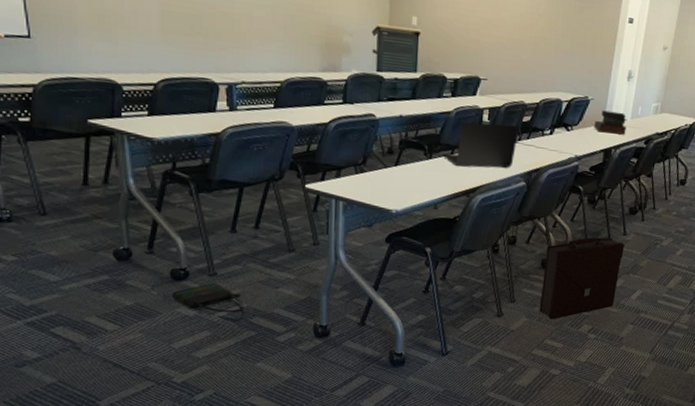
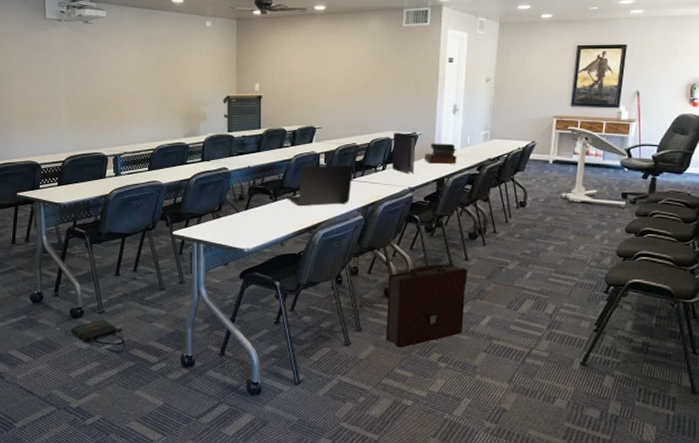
binder: none [560,94,588,141] -> present [392,132,416,173]

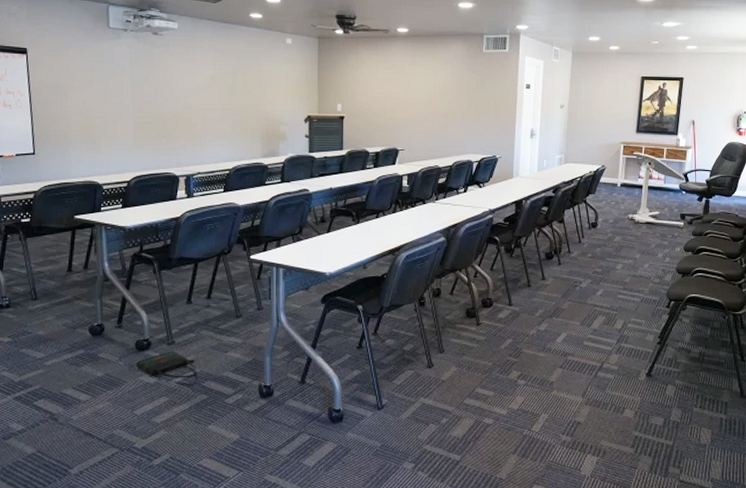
laptop: present [286,164,353,207] -> none [368,186,436,229]
briefcase: present [386,263,467,348] -> none [467,282,544,367]
binder: present [392,132,416,173] -> none [473,155,496,195]
books: present [424,143,457,164] -> none [504,166,534,186]

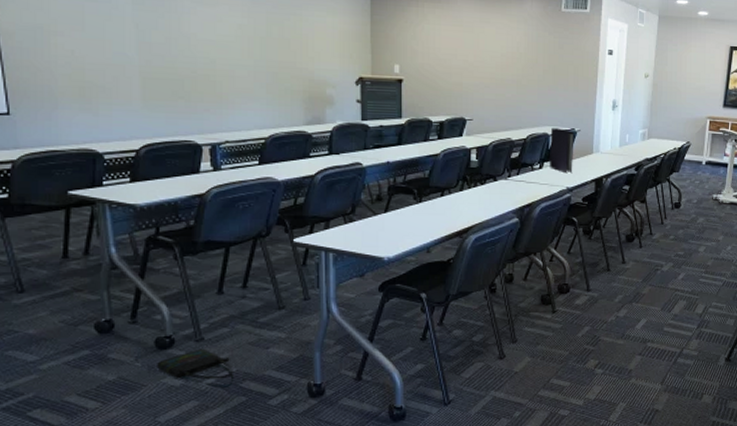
binder: none [473,155,496,195] -> present [550,128,574,172]

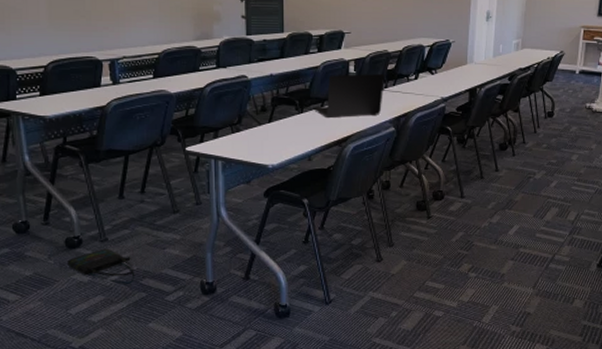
laptop: none [432,162,508,209] -> present [313,73,385,119]
binder: present [550,128,574,172] -> none [425,39,449,83]

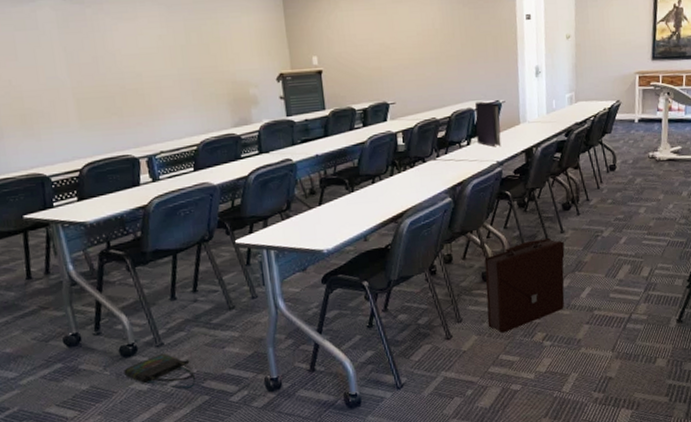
laptop: present [313,73,385,119] -> none [363,142,436,195]
briefcase: none [418,174,497,261] -> present [484,237,565,333]
binder: none [425,39,449,83] -> present [475,101,501,147]

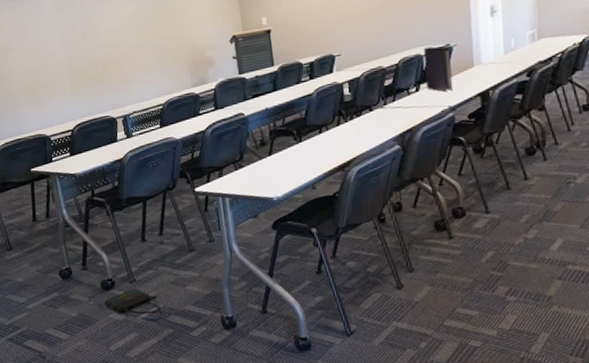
briefcase: present [484,237,565,333] -> none [437,185,531,285]

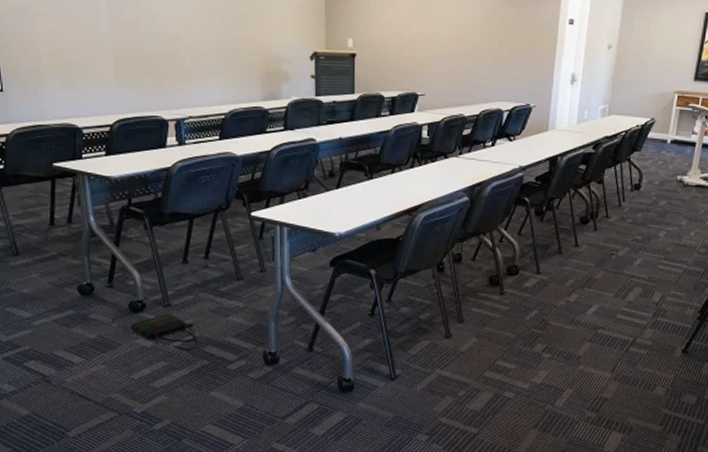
binder: present [423,46,453,92] -> none [502,103,529,150]

